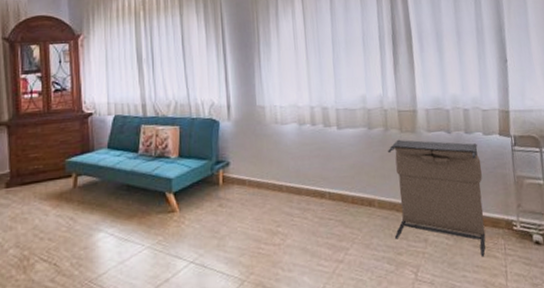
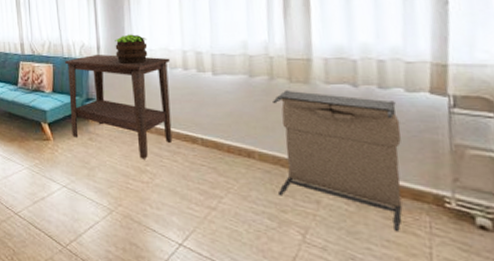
side table: none [193,113,303,221] -> present [65,54,173,159]
potted plant: none [245,91,278,123] -> present [115,34,148,65]

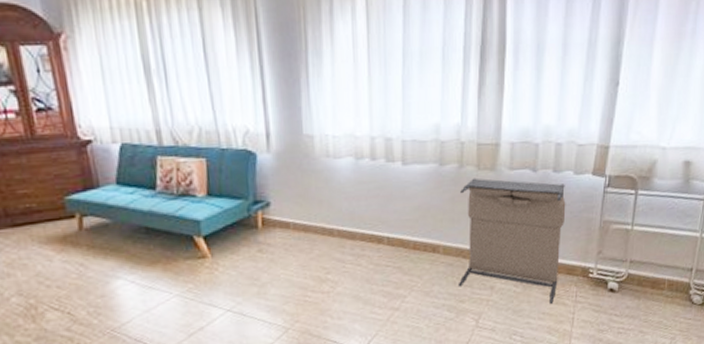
side table: present [65,54,173,159] -> none [223,143,357,267]
potted plant: present [115,34,148,65] -> none [289,116,331,156]

